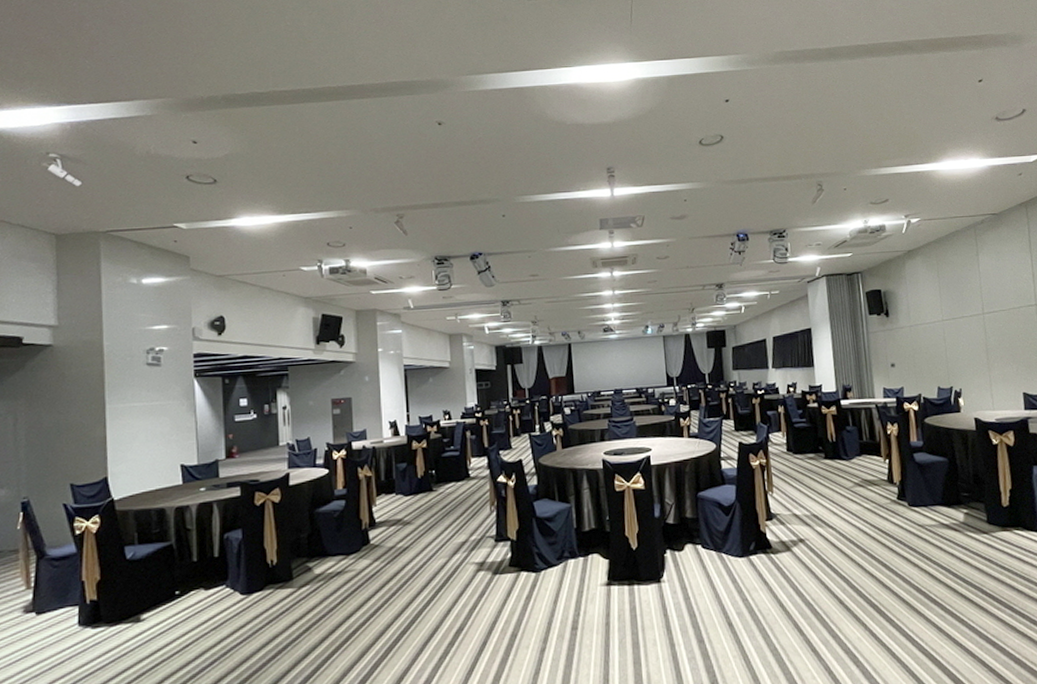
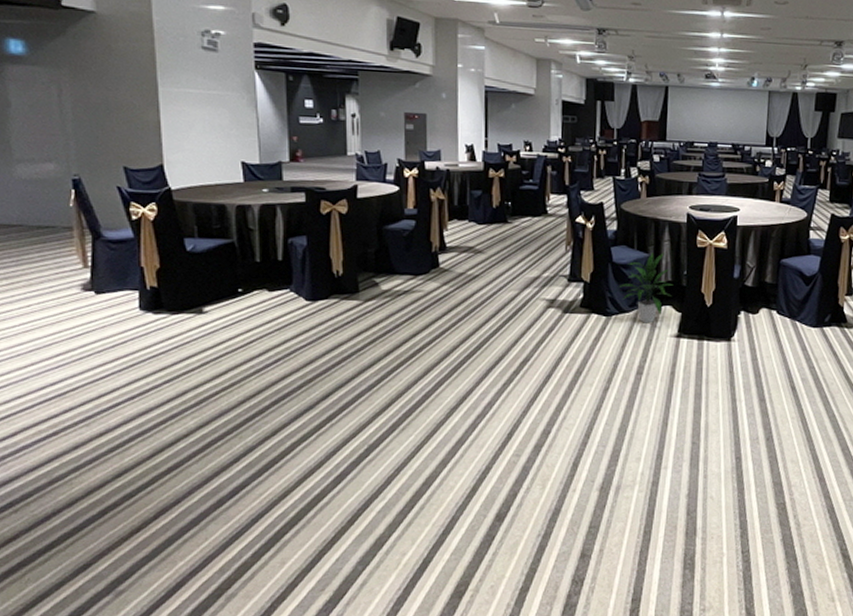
indoor plant: none [546,501,598,575] -> present [620,252,674,323]

